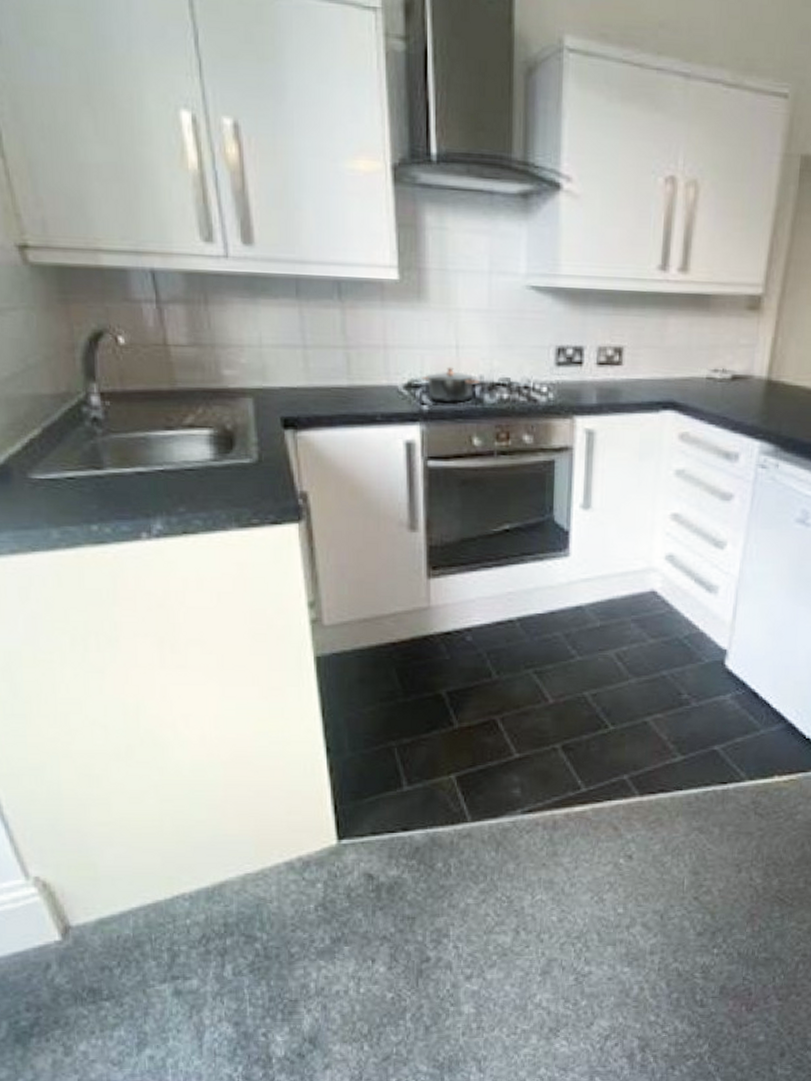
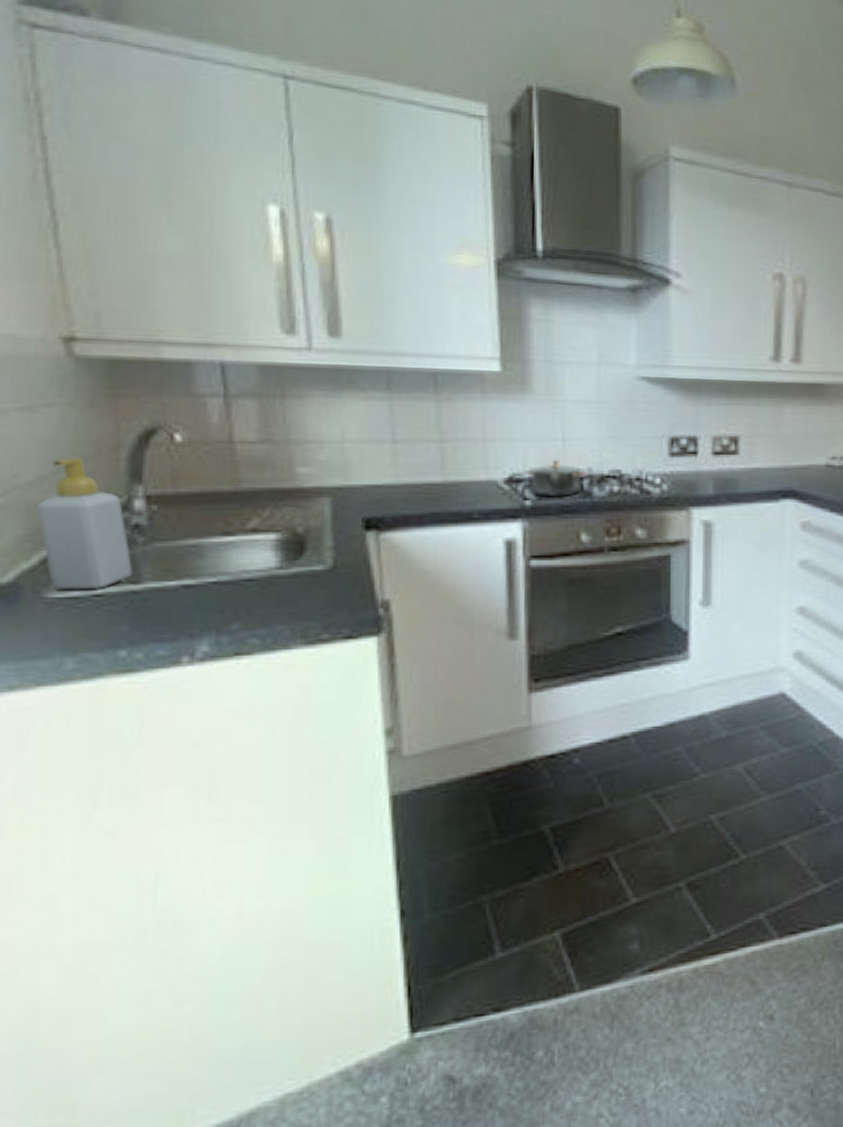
soap bottle: none [14,356,96,473] -> present [36,457,133,590]

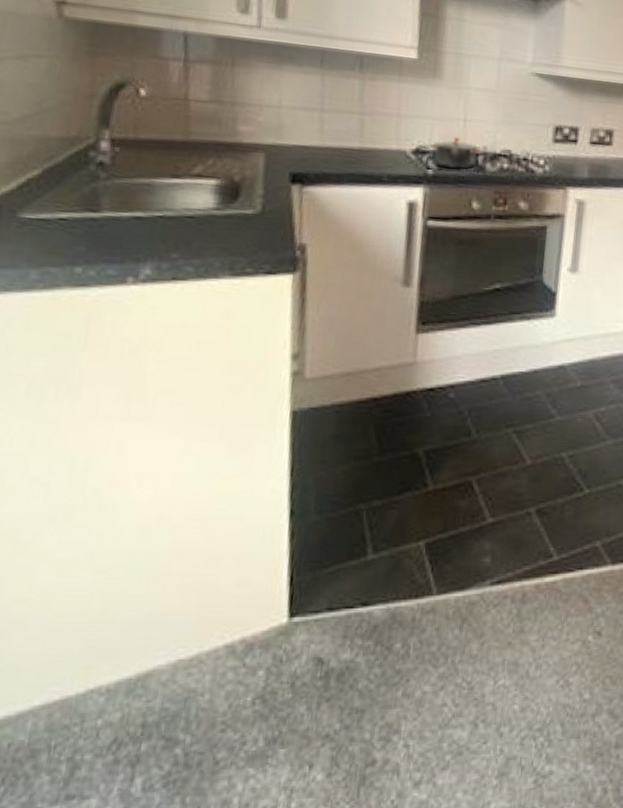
soap bottle: present [36,457,133,590] -> none [19,101,94,214]

